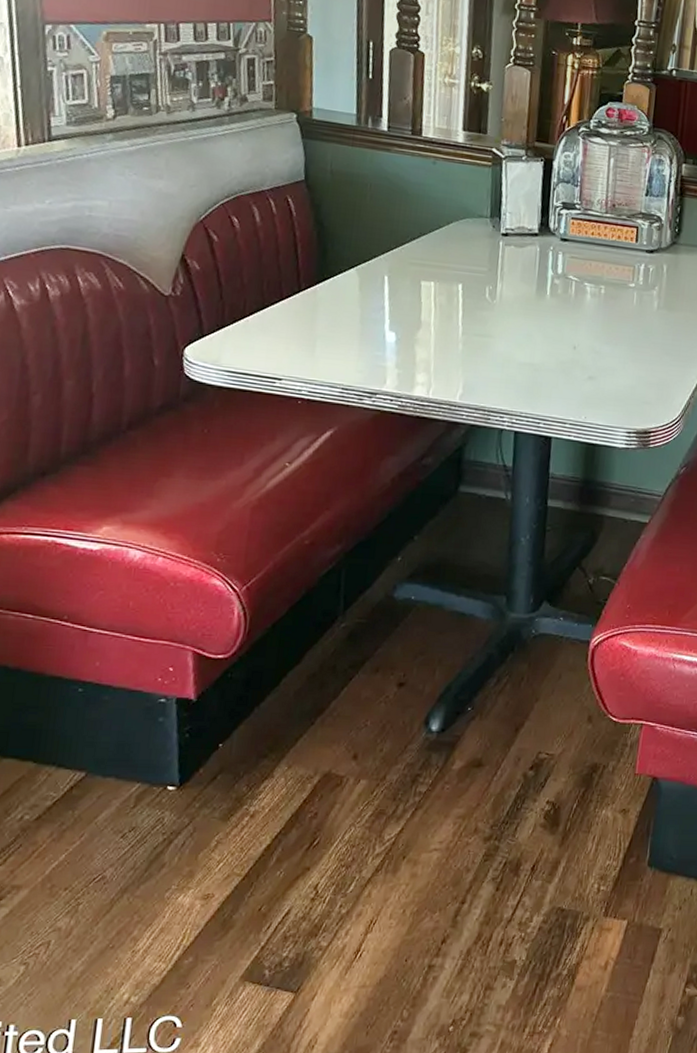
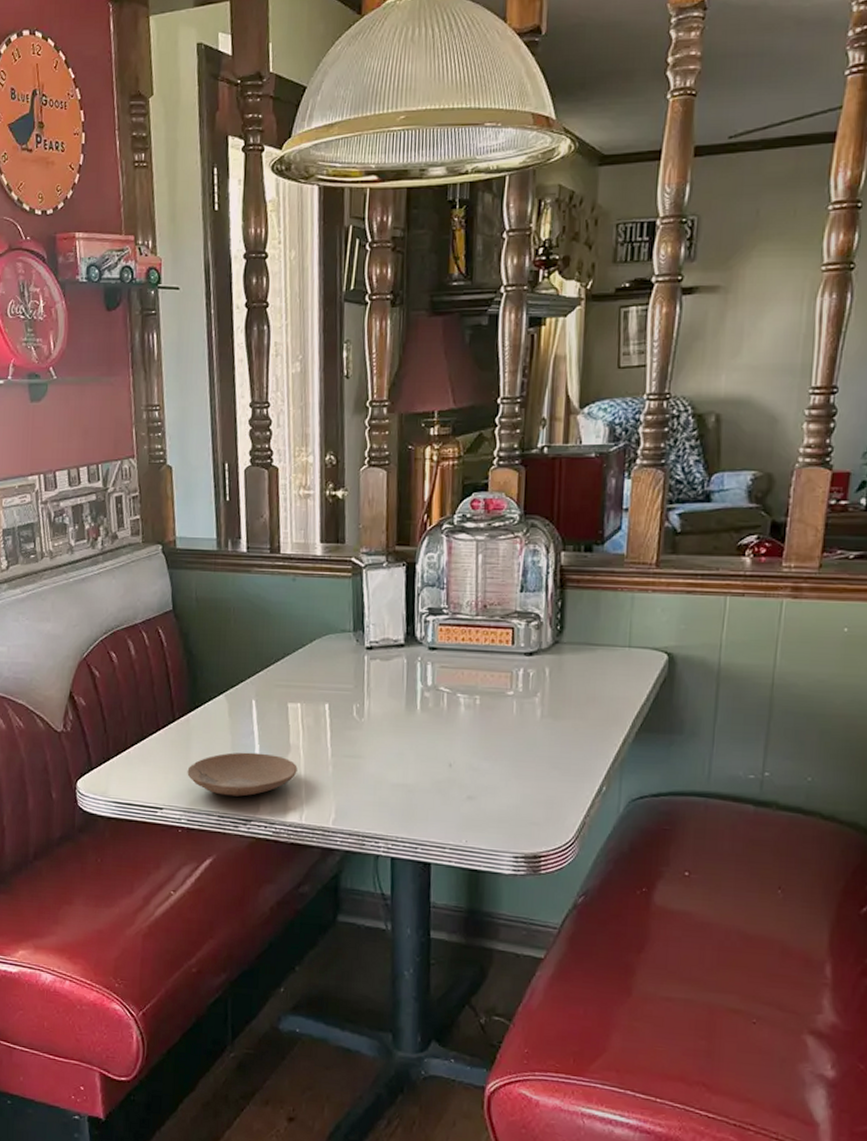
plate: none [311,326,428,370] -> present [187,752,298,797]

